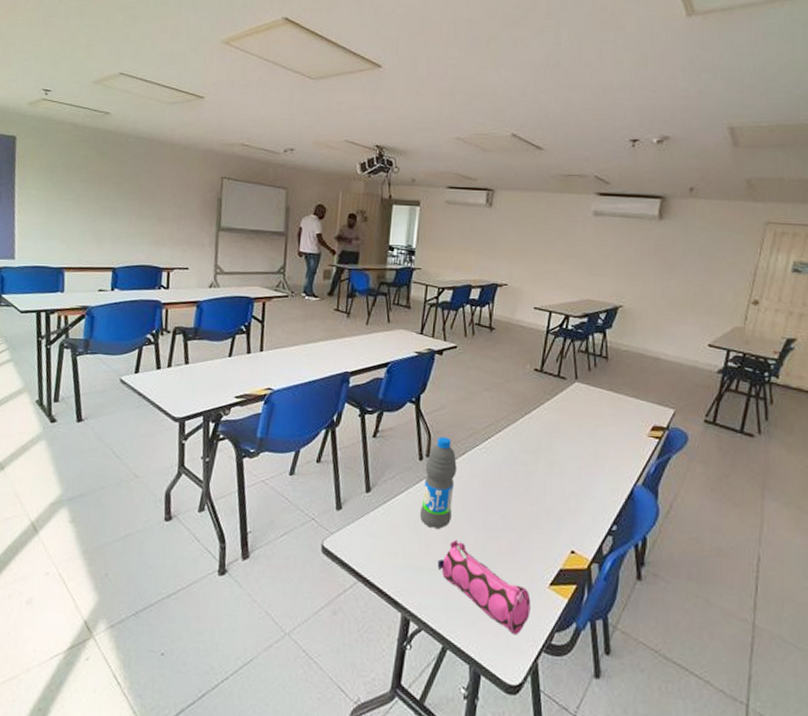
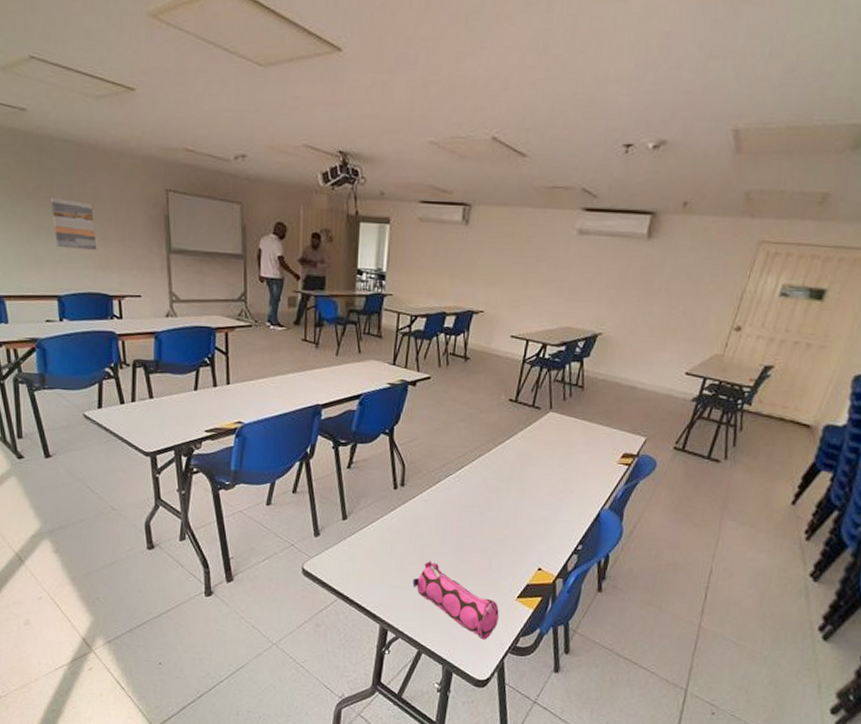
wall art: none [118,183,155,229] -> present [50,197,97,251]
water bottle: present [419,436,457,529] -> none [395,466,431,551]

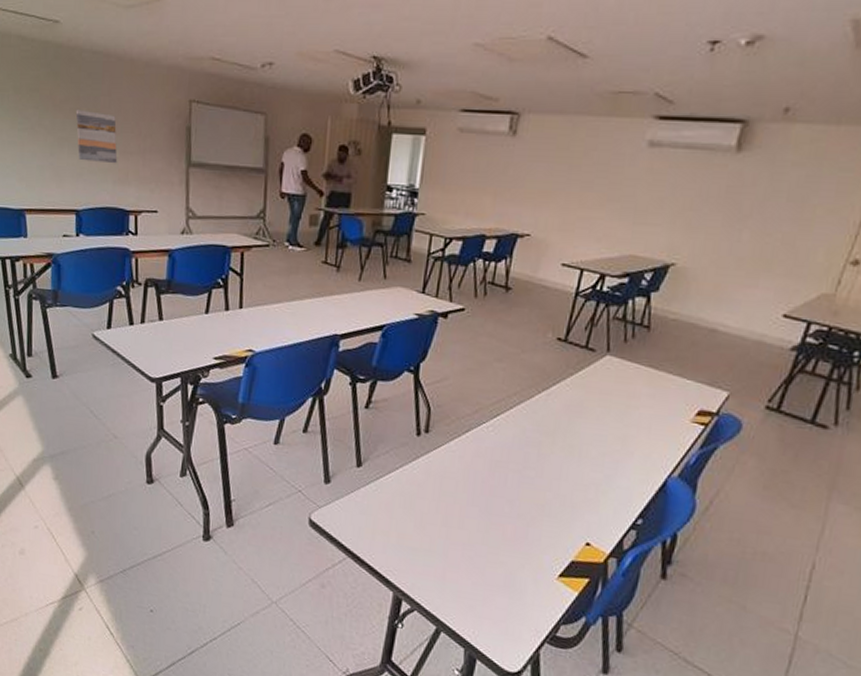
pencil case: present [412,560,499,640] -> none [433,521,536,624]

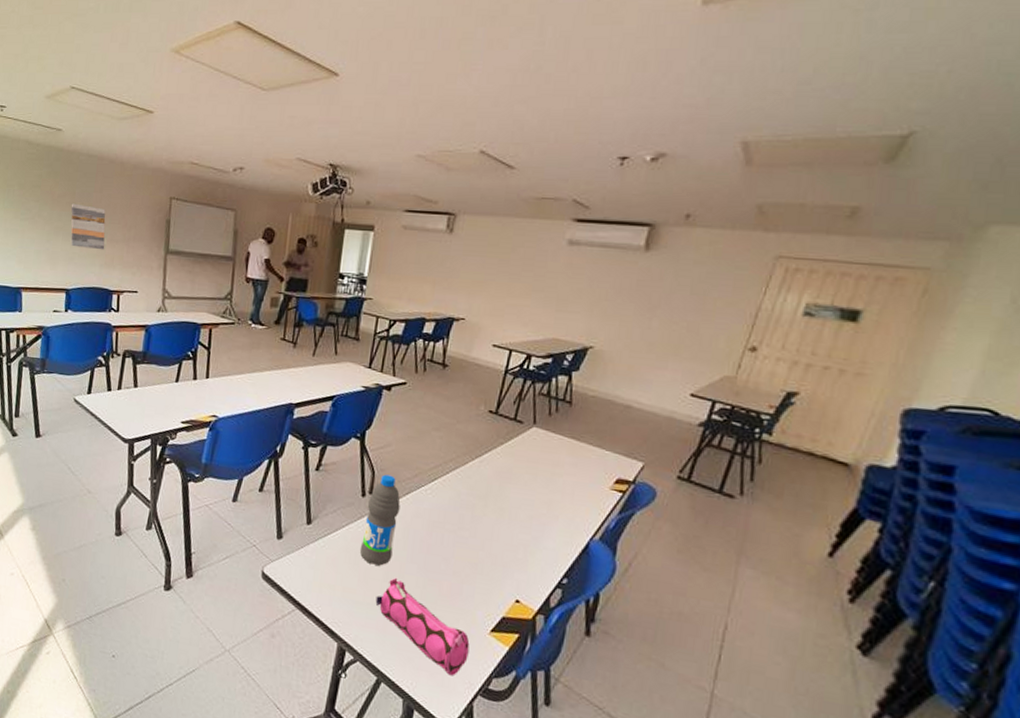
water bottle: none [415,411,460,510] -> present [359,474,401,566]
pencil case: none [433,521,536,624] -> present [375,577,470,676]

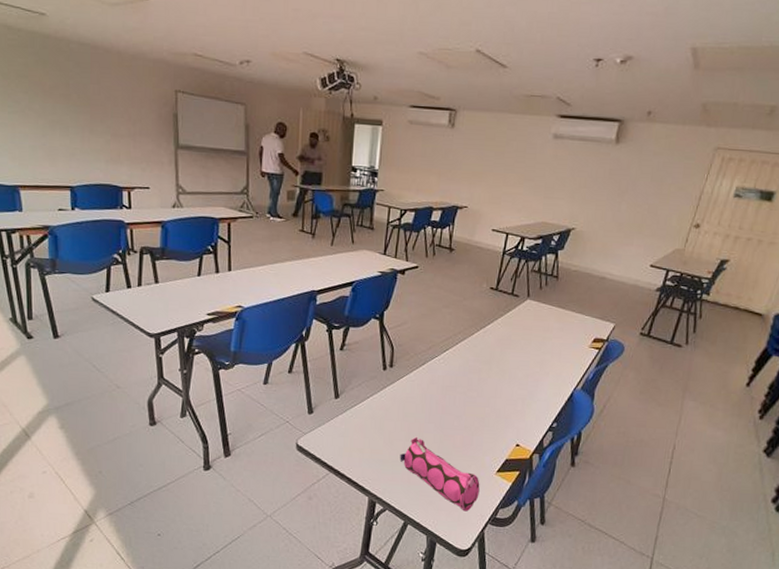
wall art: present [71,203,106,250] -> none [66,95,109,145]
water bottle: present [359,474,401,566] -> none [383,349,418,428]

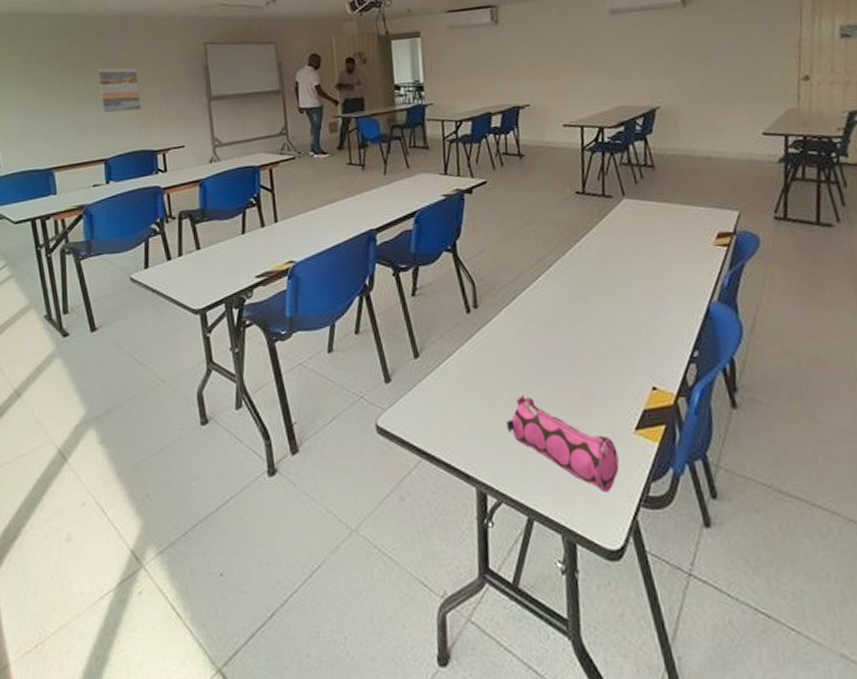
wall art: none [66,95,109,145] -> present [97,67,141,113]

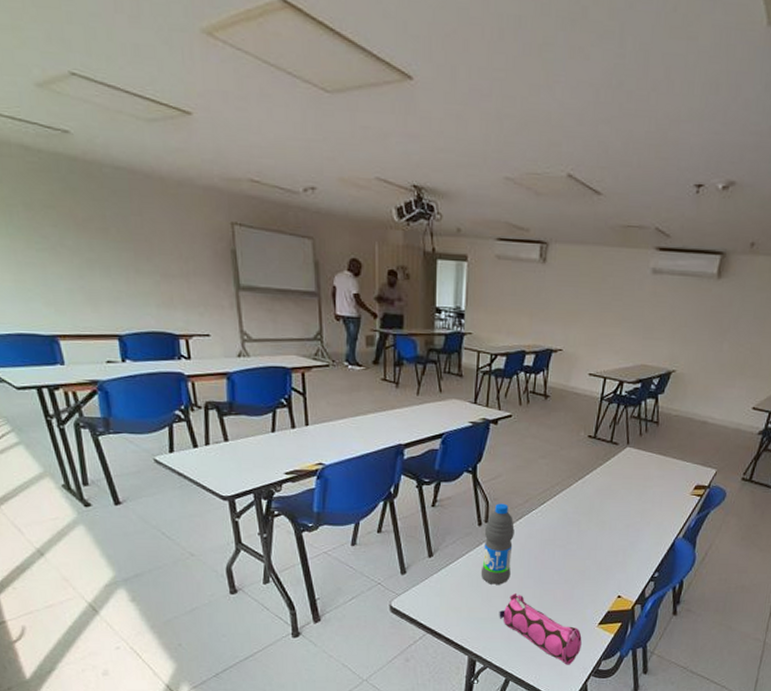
wall art: present [97,67,141,113] -> none [103,229,159,287]
water bottle: none [474,282,513,387] -> present [480,503,515,585]

